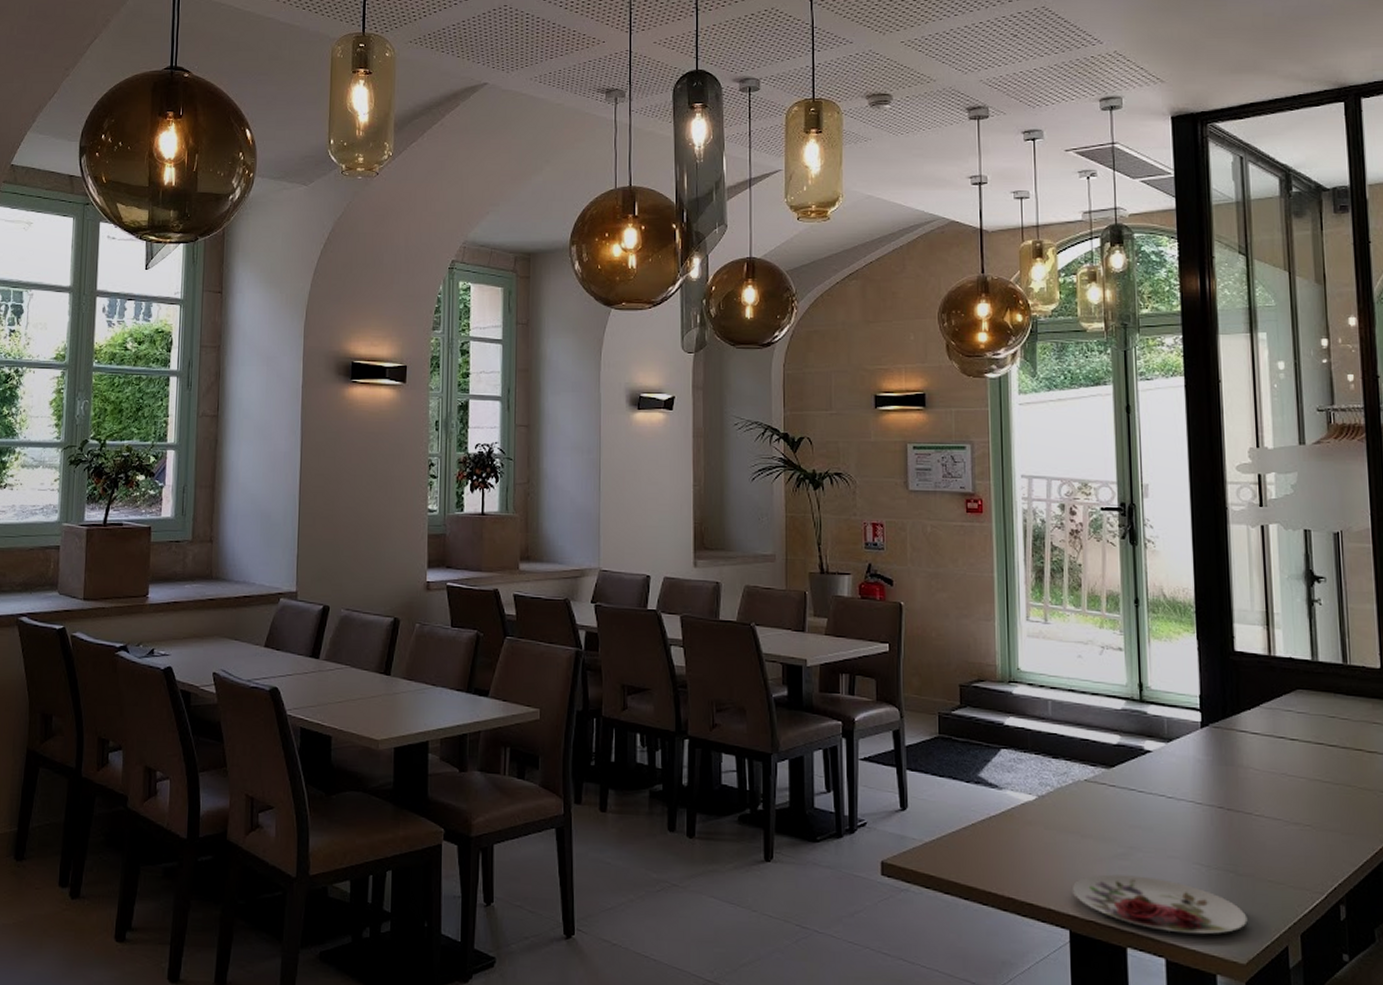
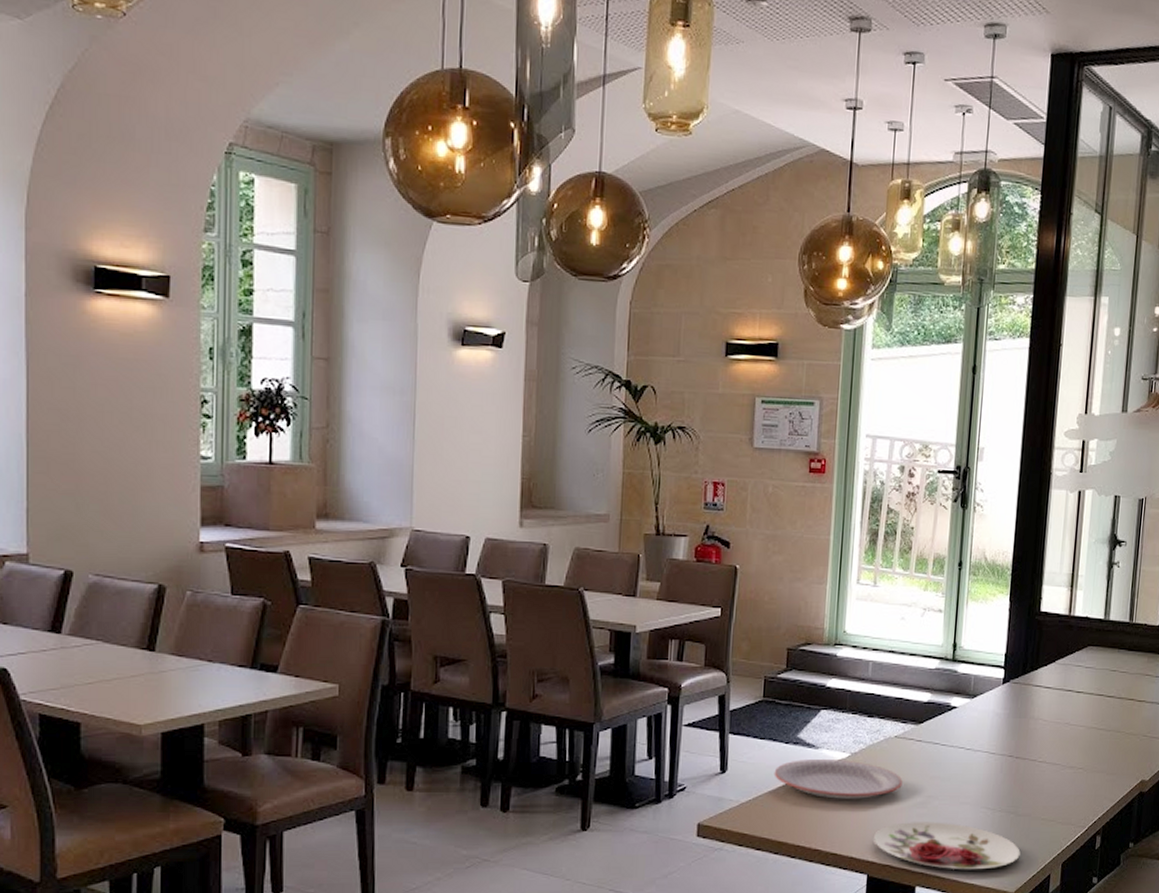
plate: none [956,800,1099,846] -> present [774,760,903,799]

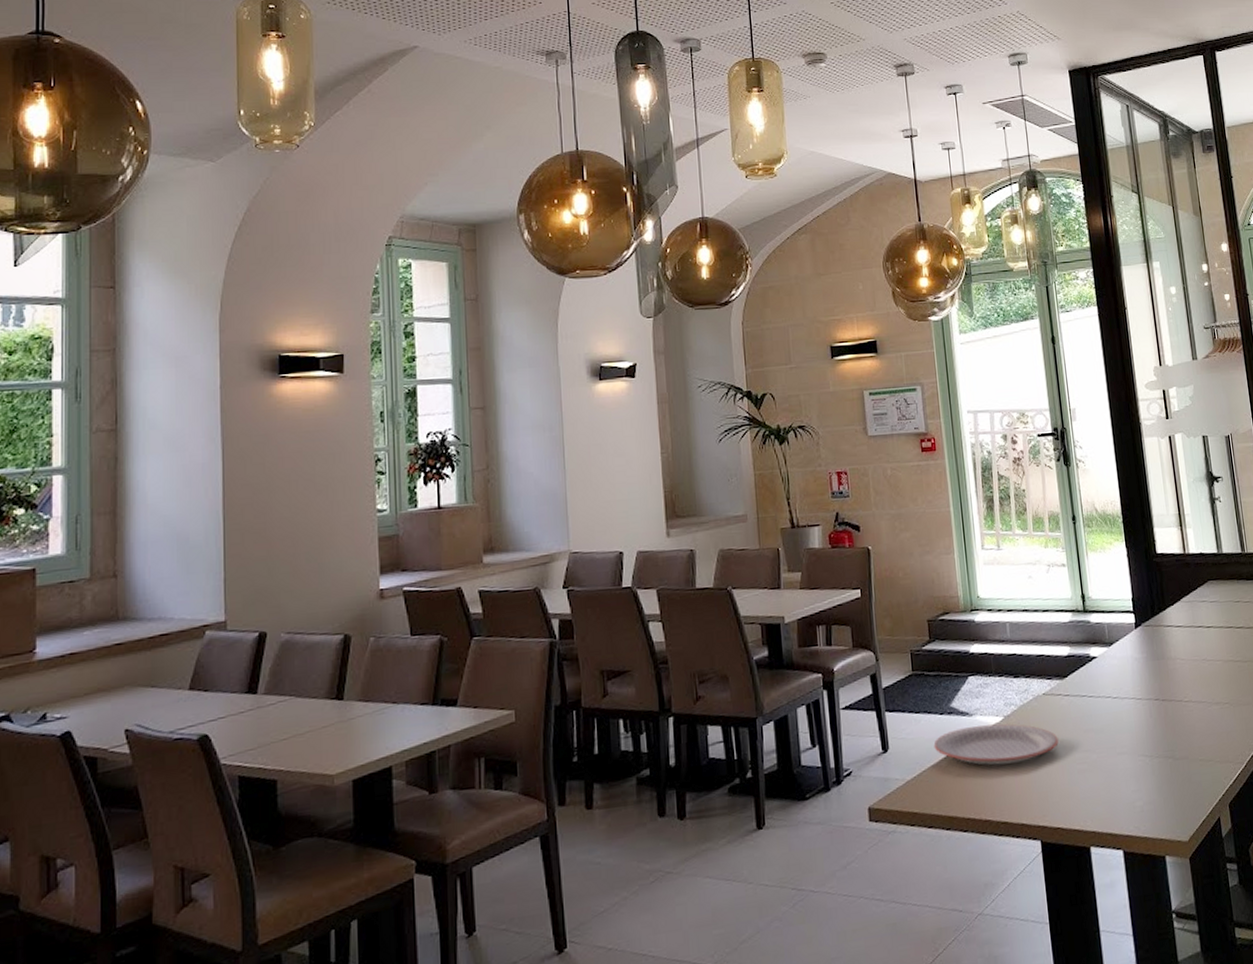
plate: present [874,822,1021,870] -> none [1040,775,1187,825]

